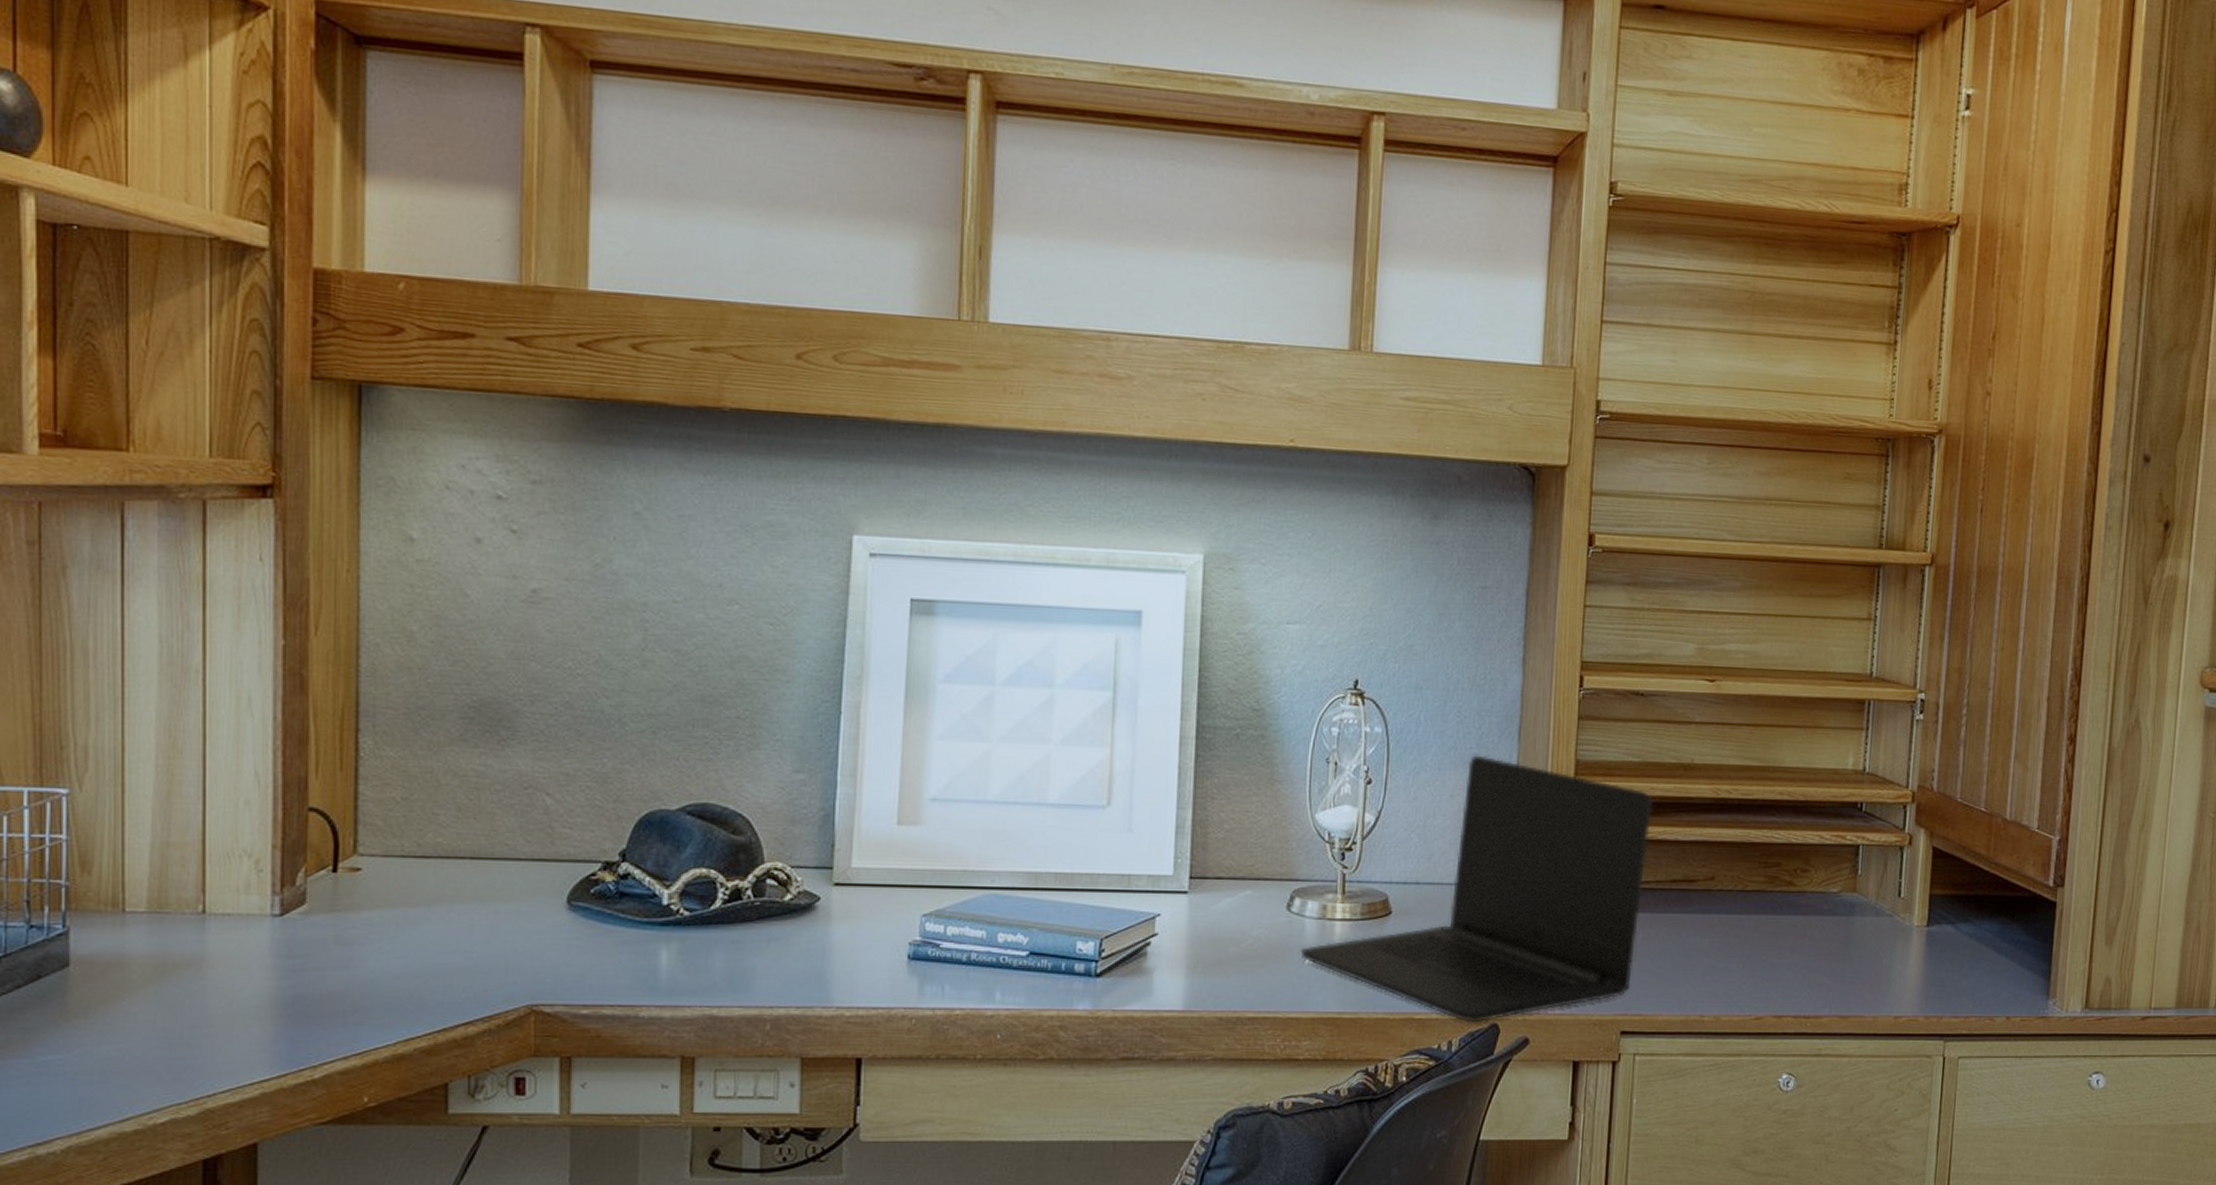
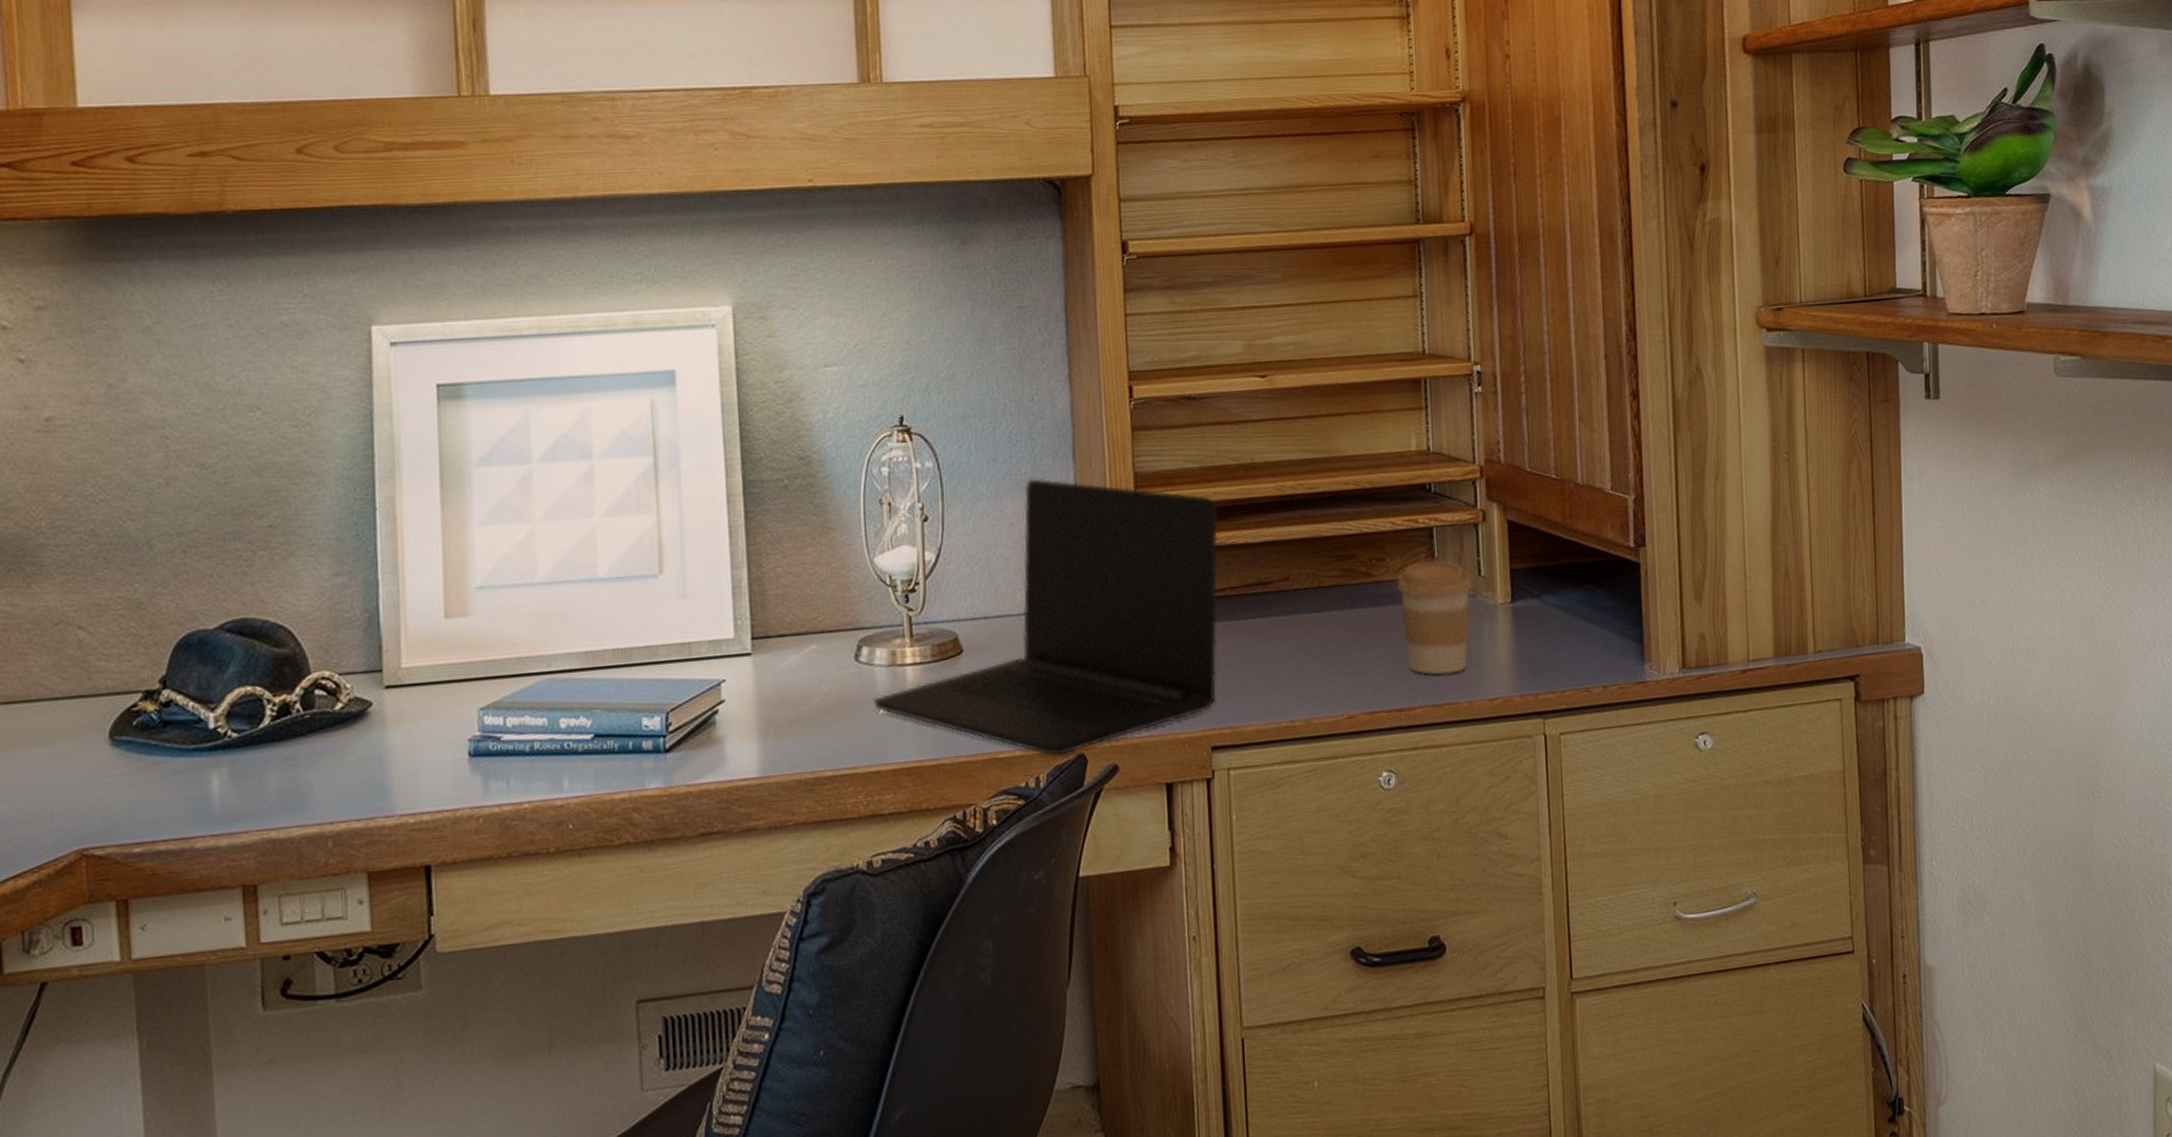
coffee cup: none [1817,877,1892,988] -> present [1396,560,1473,676]

